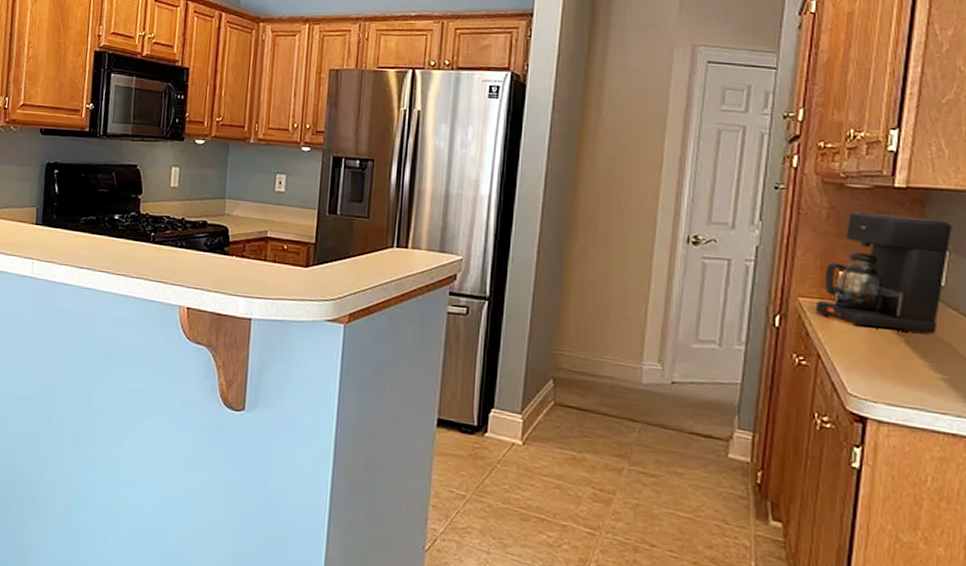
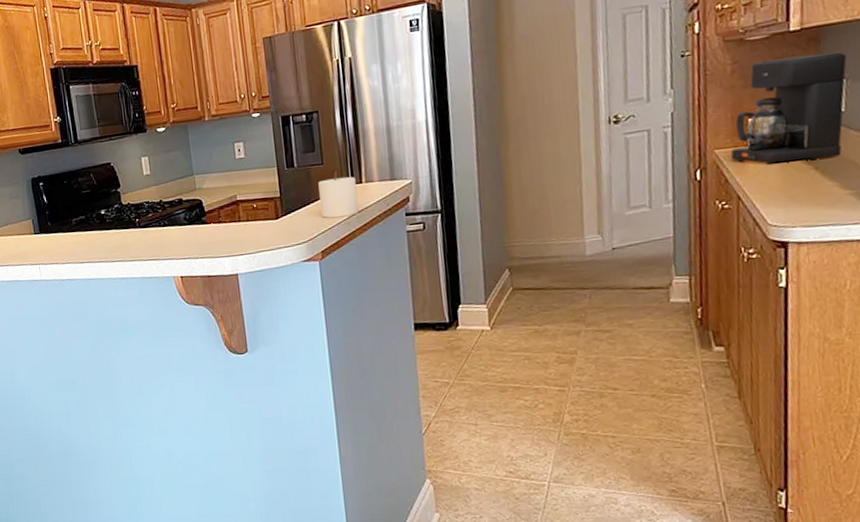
candle: none [357,229,401,283] -> present [318,171,359,219]

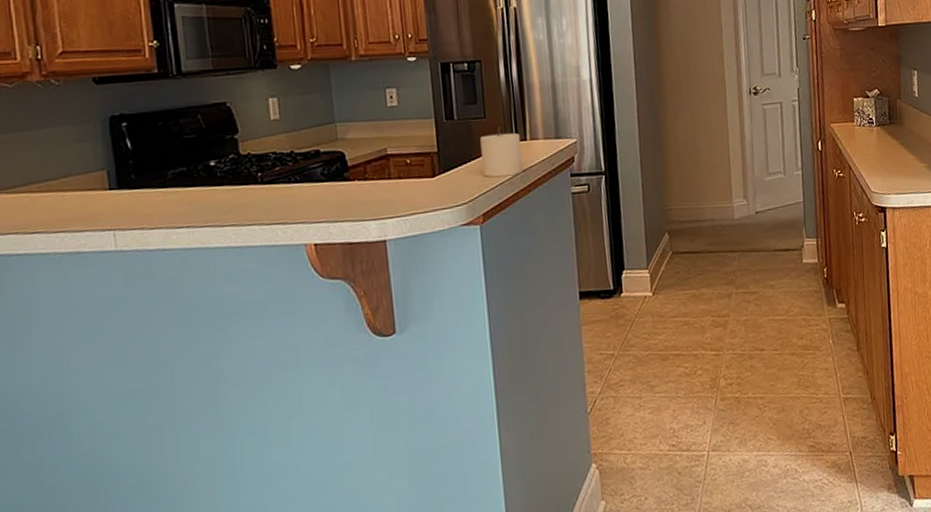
coffee maker: present [730,52,847,164] -> none [842,47,918,139]

